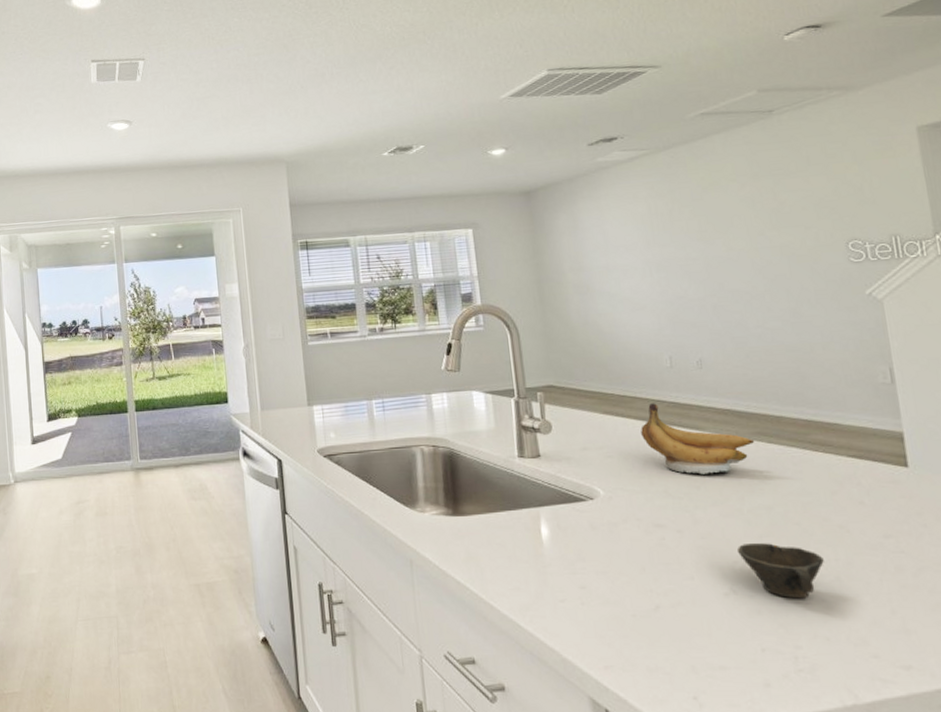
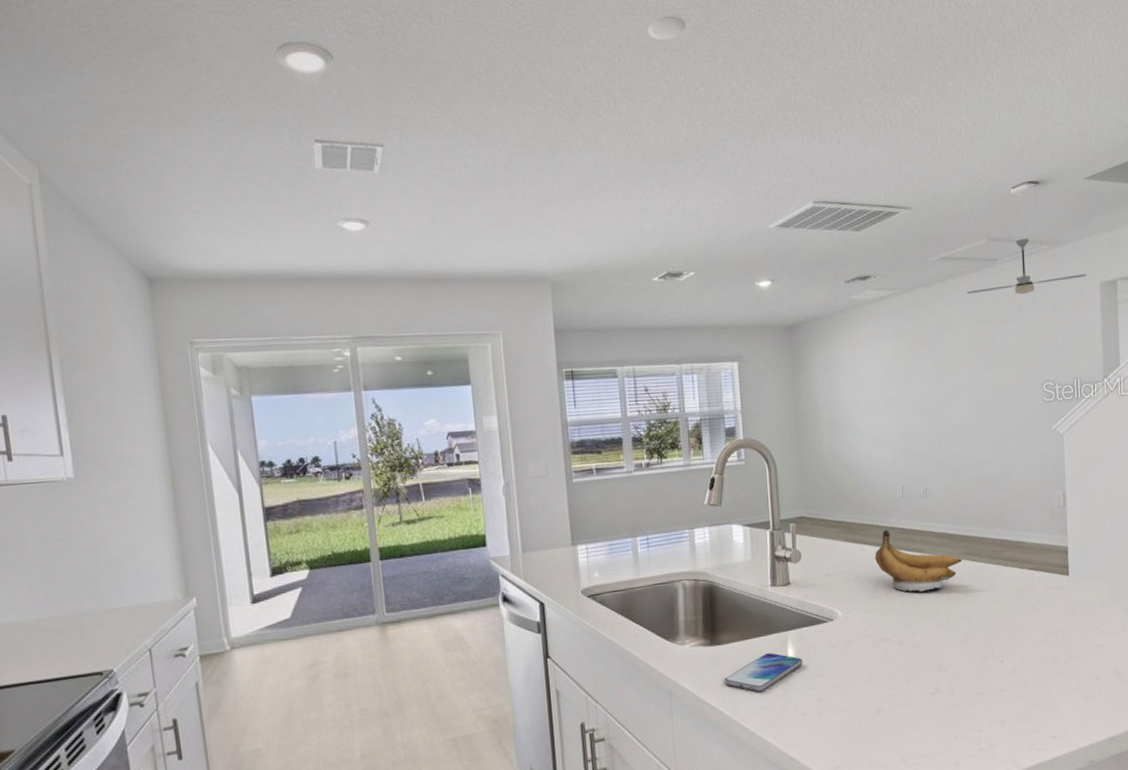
smartphone: none [469,529,560,571] -> present [724,653,804,692]
ceiling fan: none [736,85,898,149] -> present [967,238,1087,295]
cup: present [736,543,824,599] -> none [942,647,1005,692]

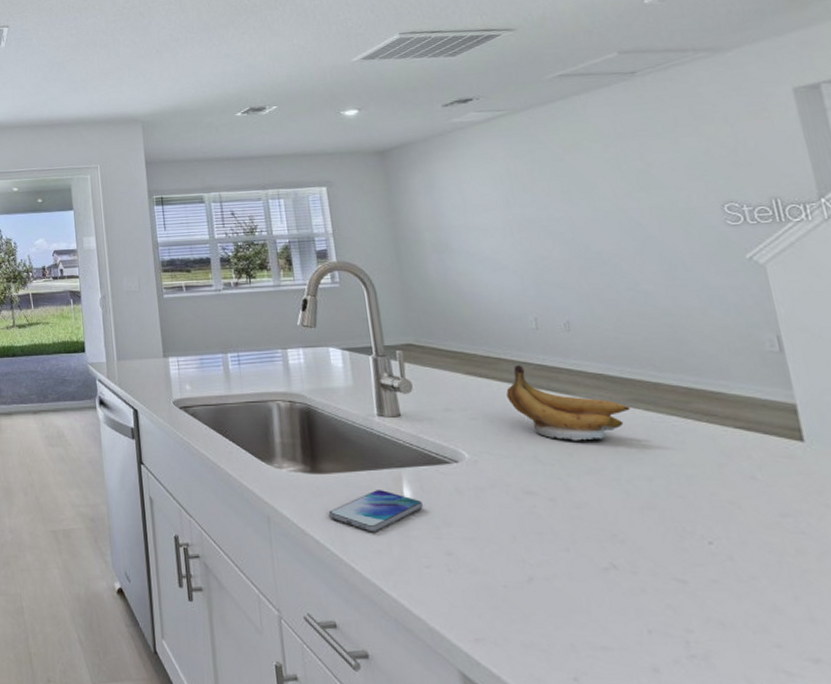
ceiling fan: present [967,238,1087,295] -> none [598,46,772,110]

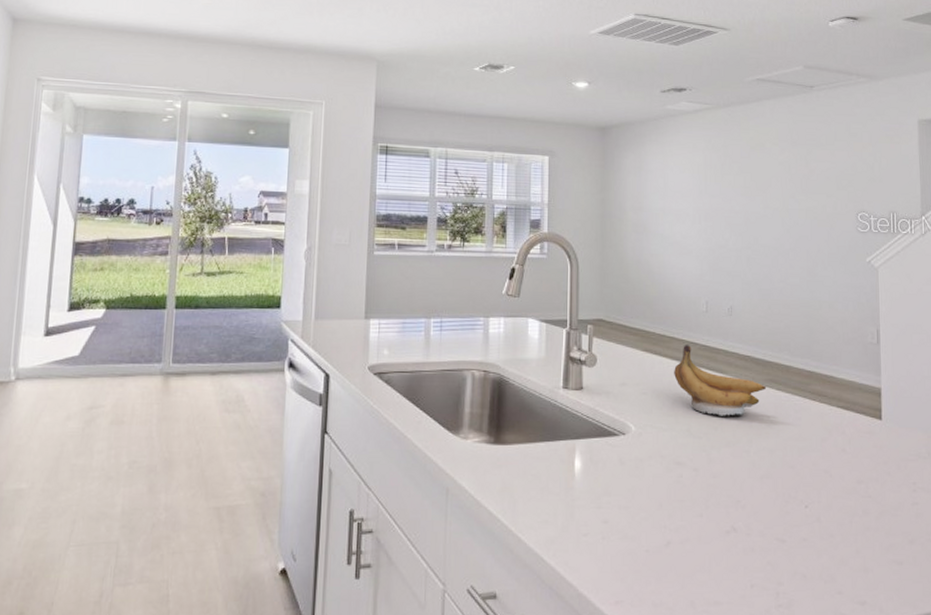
smartphone: present [328,490,424,532] -> none [504,461,591,503]

